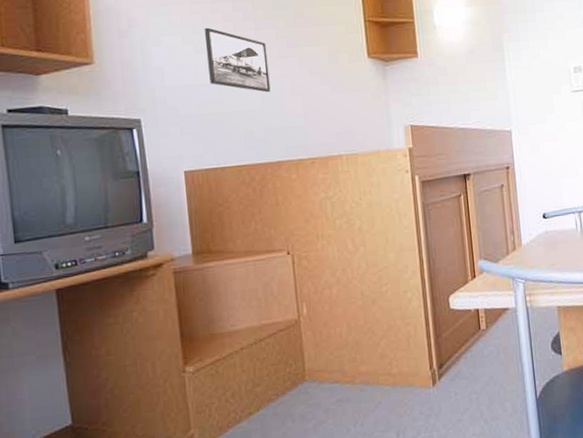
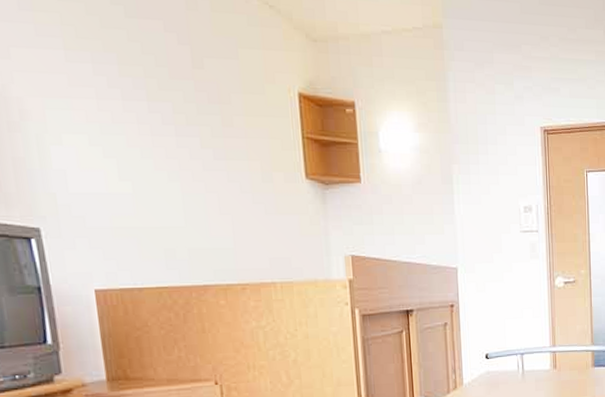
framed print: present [204,27,271,93] -> none [114,128,195,208]

